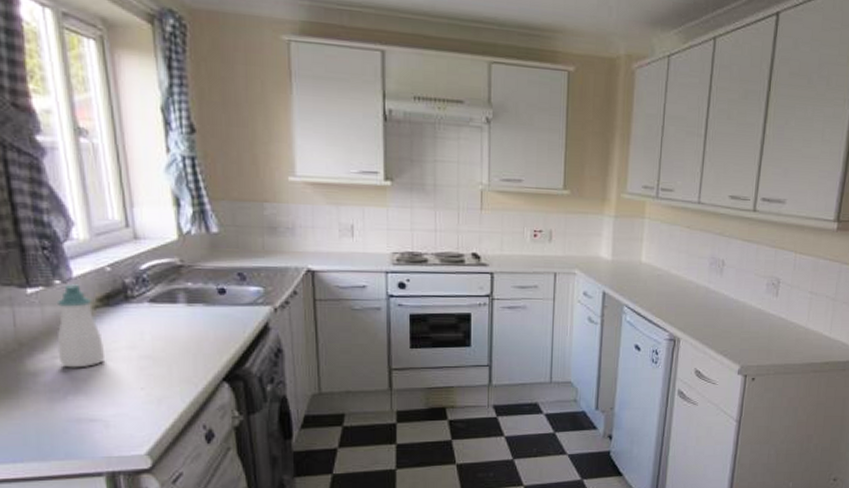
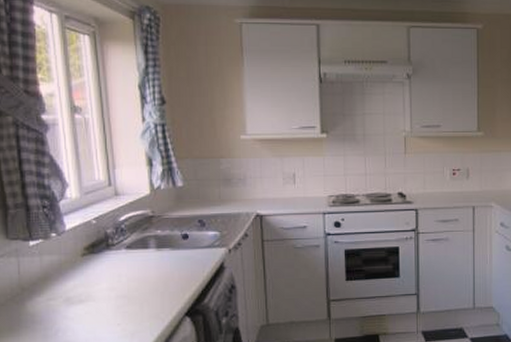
soap bottle: present [56,284,106,368] -> none [51,236,90,308]

